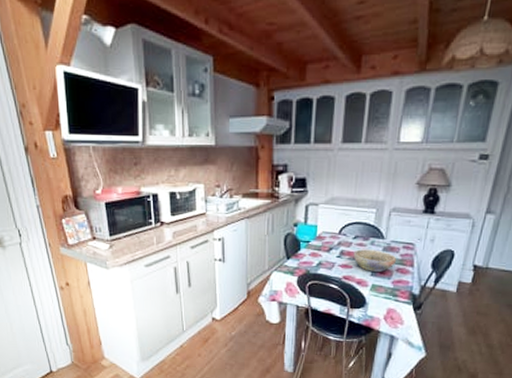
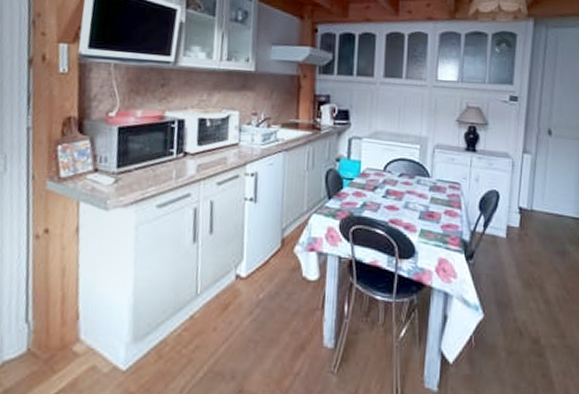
bowl: present [353,249,396,272] -> none [399,188,443,215]

